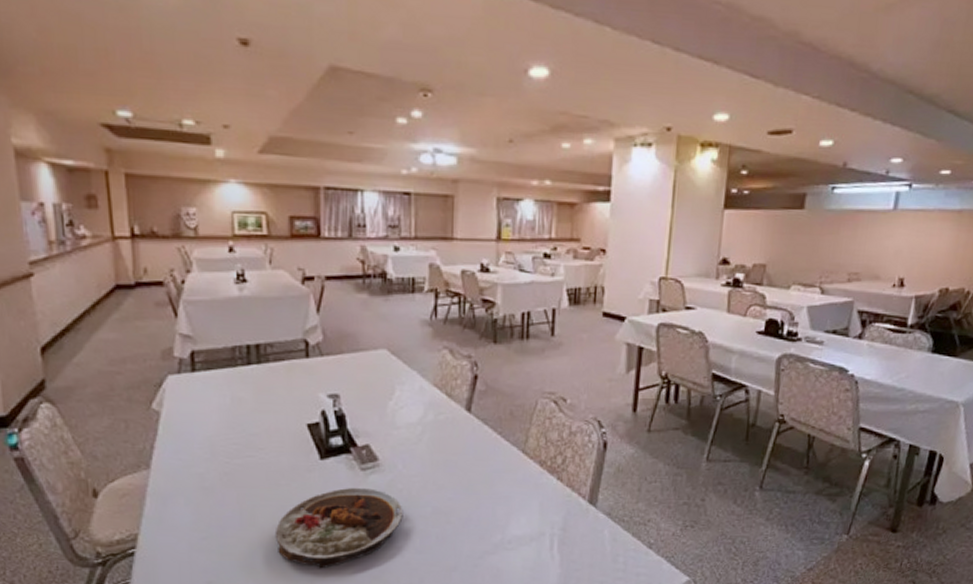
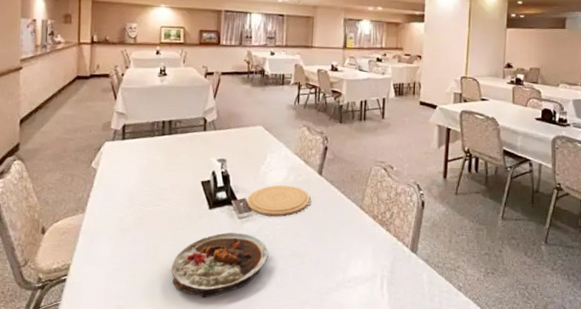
plate: none [372,425,457,466] -> present [247,185,311,217]

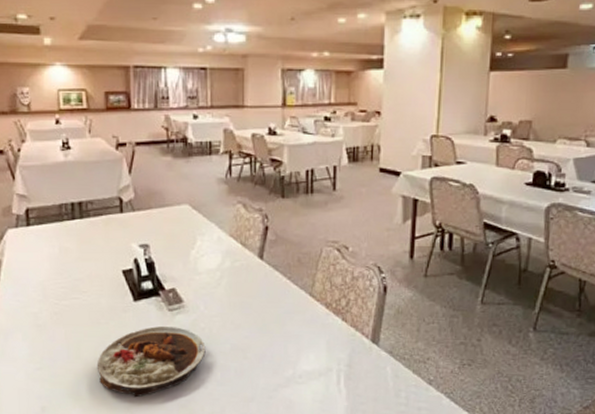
plate: present [247,185,311,217] -> none [177,271,251,307]

